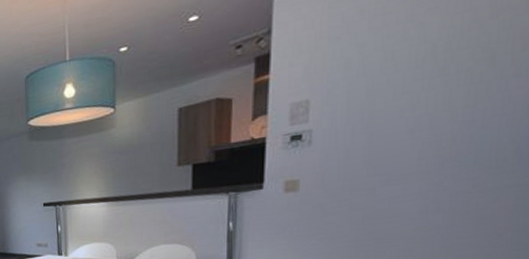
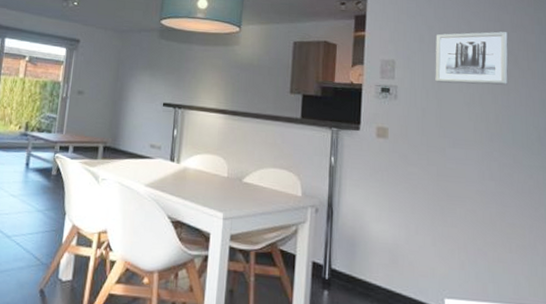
wall art: none [365,22,483,113] -> present [435,31,509,85]

